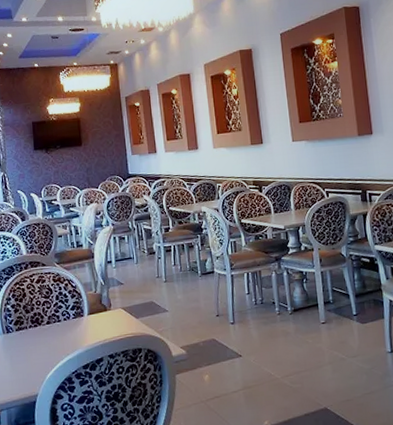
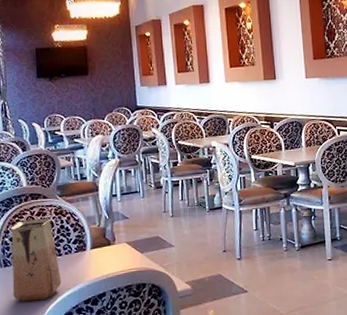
vase: none [11,285,61,367] -> present [9,218,62,302]

